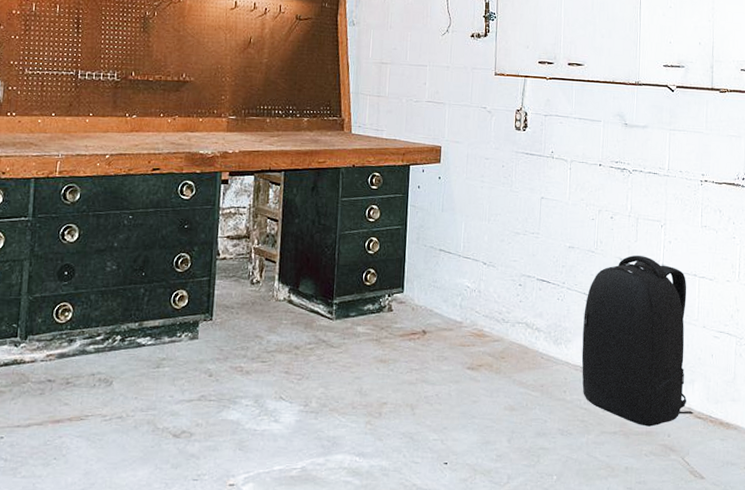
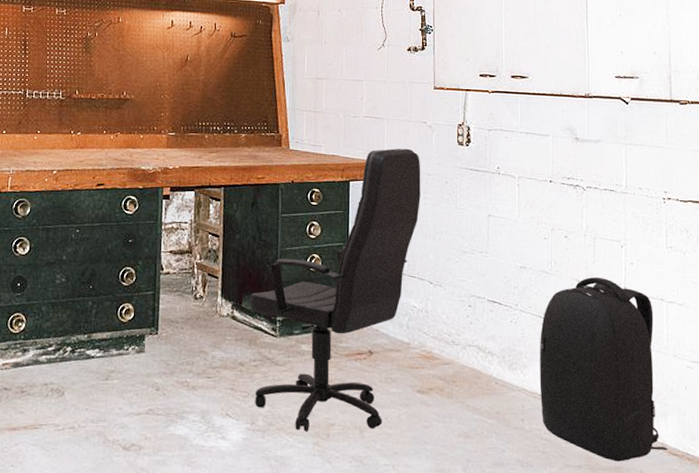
office chair: none [306,133,479,411] -> present [249,148,421,431]

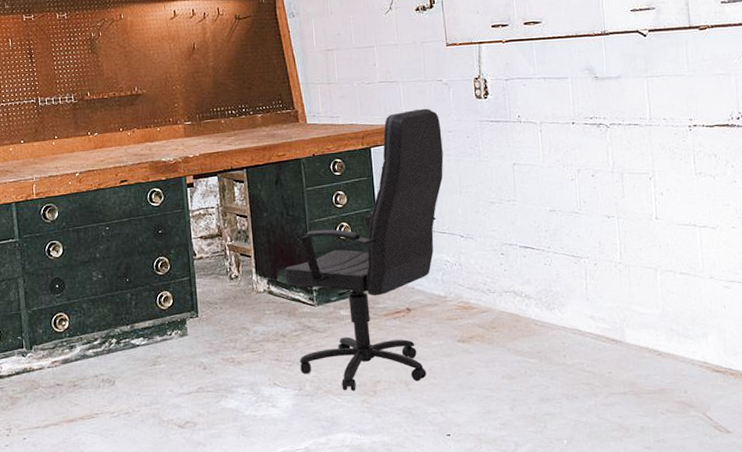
backpack: present [539,277,667,462] -> none [575,211,710,385]

